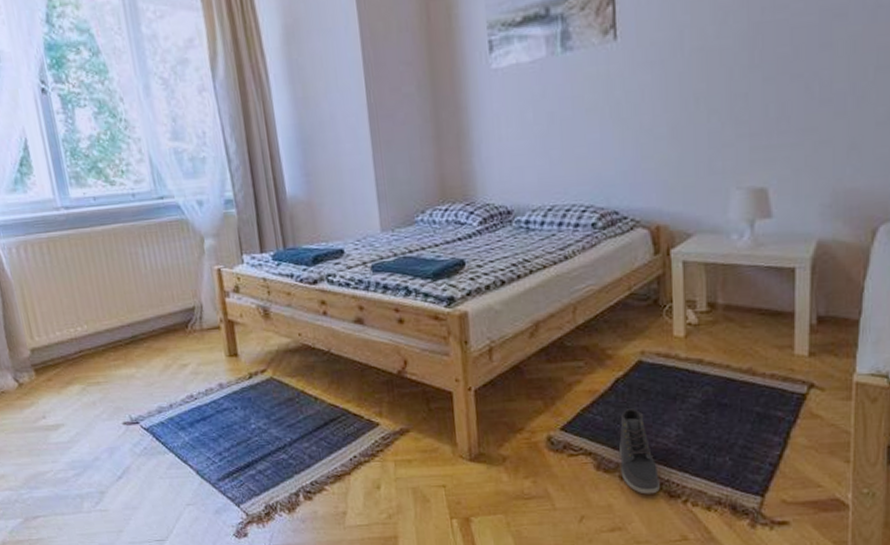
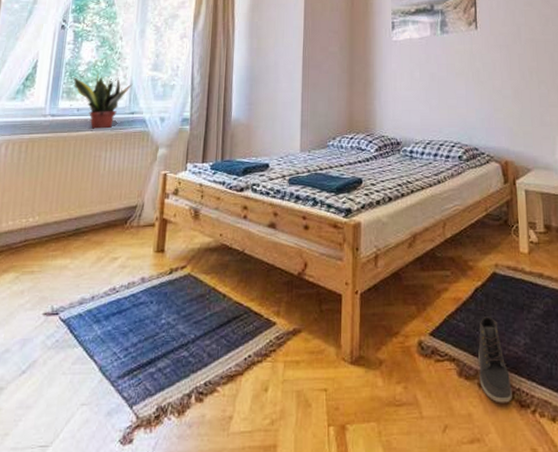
potted plant: none [77,150,153,221] -> present [73,73,133,129]

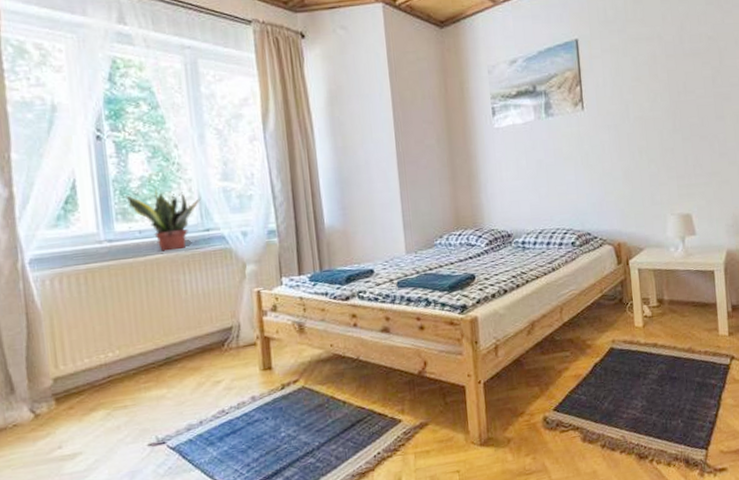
sneaker: present [478,316,512,403] -> none [599,387,632,459]

